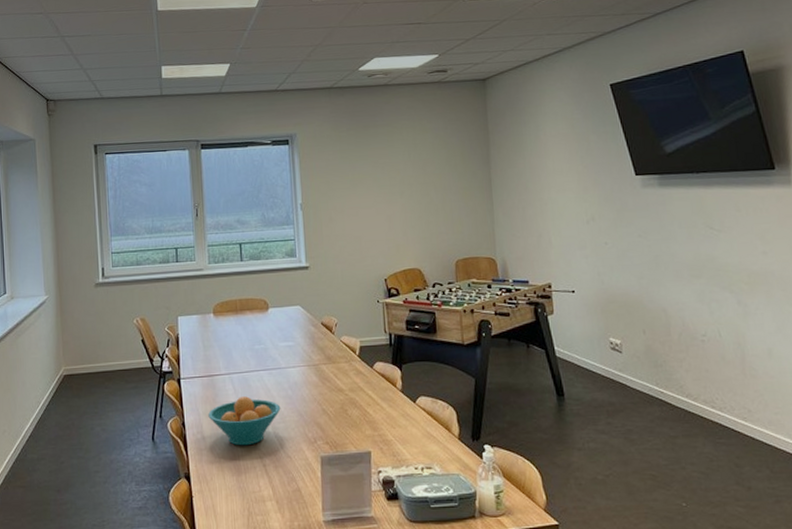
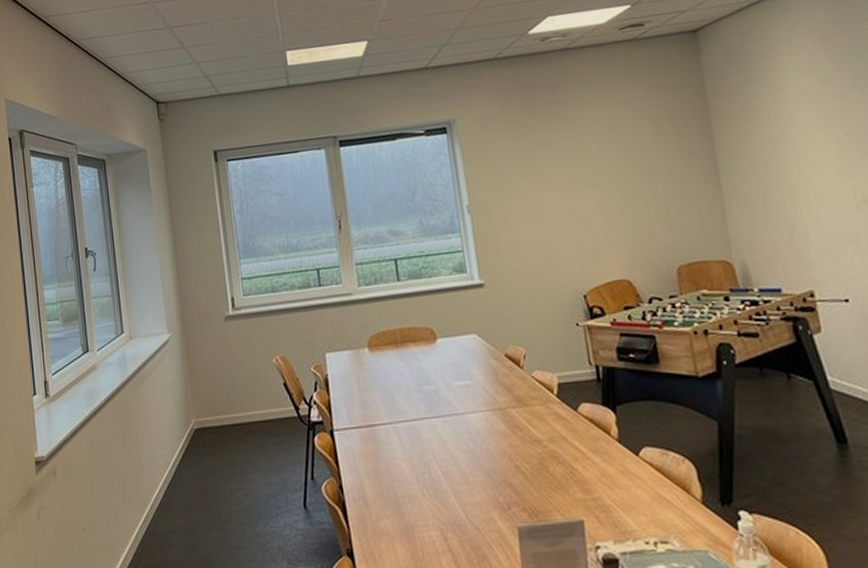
fruit bowl: present [208,396,281,446] -> none [370,451,461,514]

